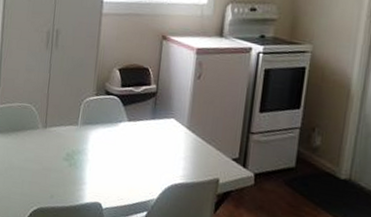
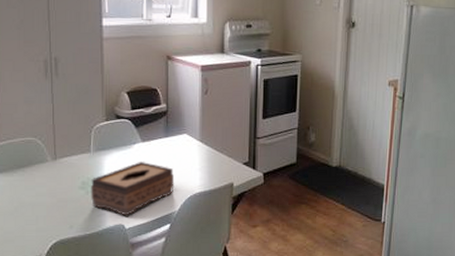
tissue box: none [73,141,157,196] -> present [91,162,175,216]

